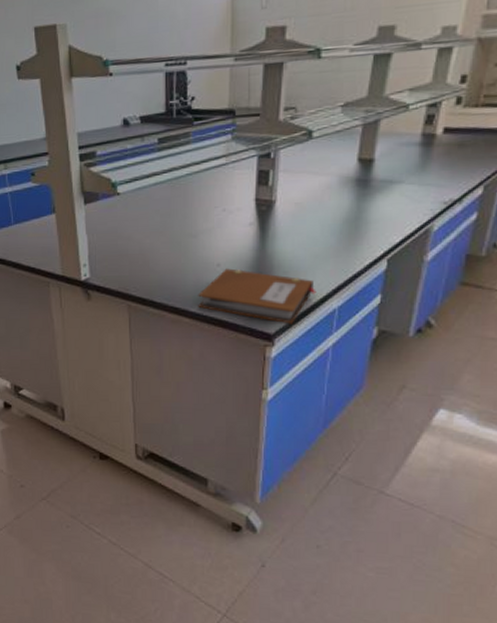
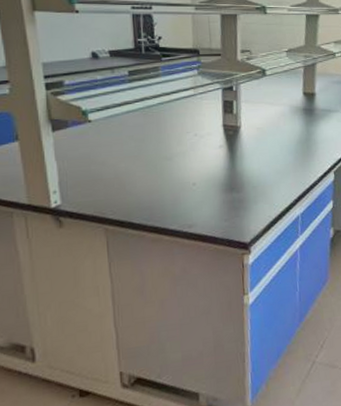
notebook: present [198,268,316,324] -> none [176,186,282,233]

